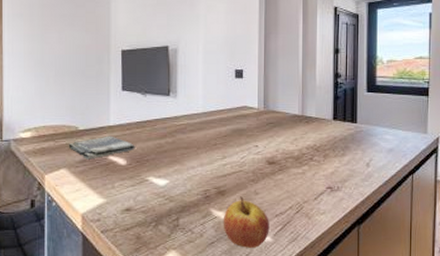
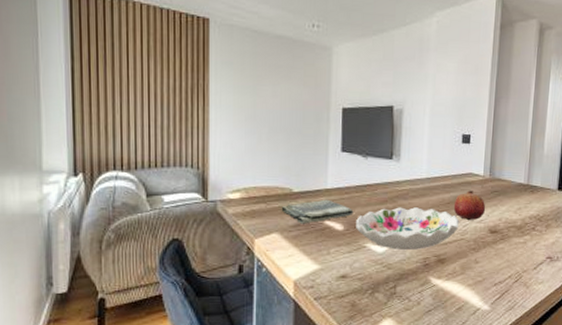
decorative bowl: none [138,141,238,182] -> present [356,207,460,250]
apple: present [223,196,269,249] -> none [441,265,488,317]
fruit: none [230,123,262,153] -> present [453,190,486,221]

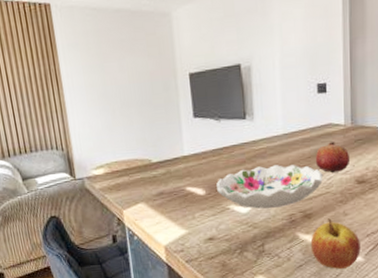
dish towel: present [281,199,354,224] -> none [143,166,213,192]
apple: none [441,265,488,317] -> present [310,218,360,270]

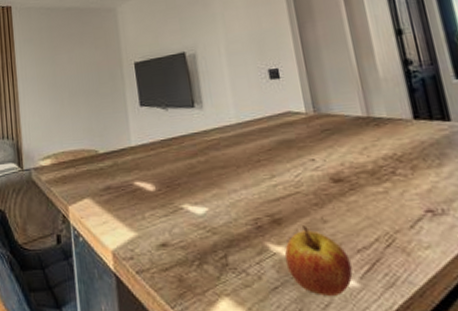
decorative bowl: present [216,164,324,209] -> none [167,157,290,210]
fruit: present [315,141,351,173] -> none [276,132,320,169]

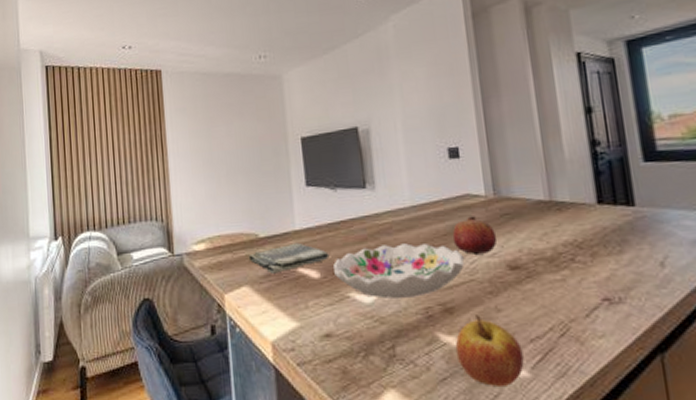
dish towel: none [89,158,163,187] -> present [248,242,330,274]
decorative bowl: none [167,157,290,210] -> present [333,242,465,299]
fruit: none [276,132,320,169] -> present [452,216,498,256]

